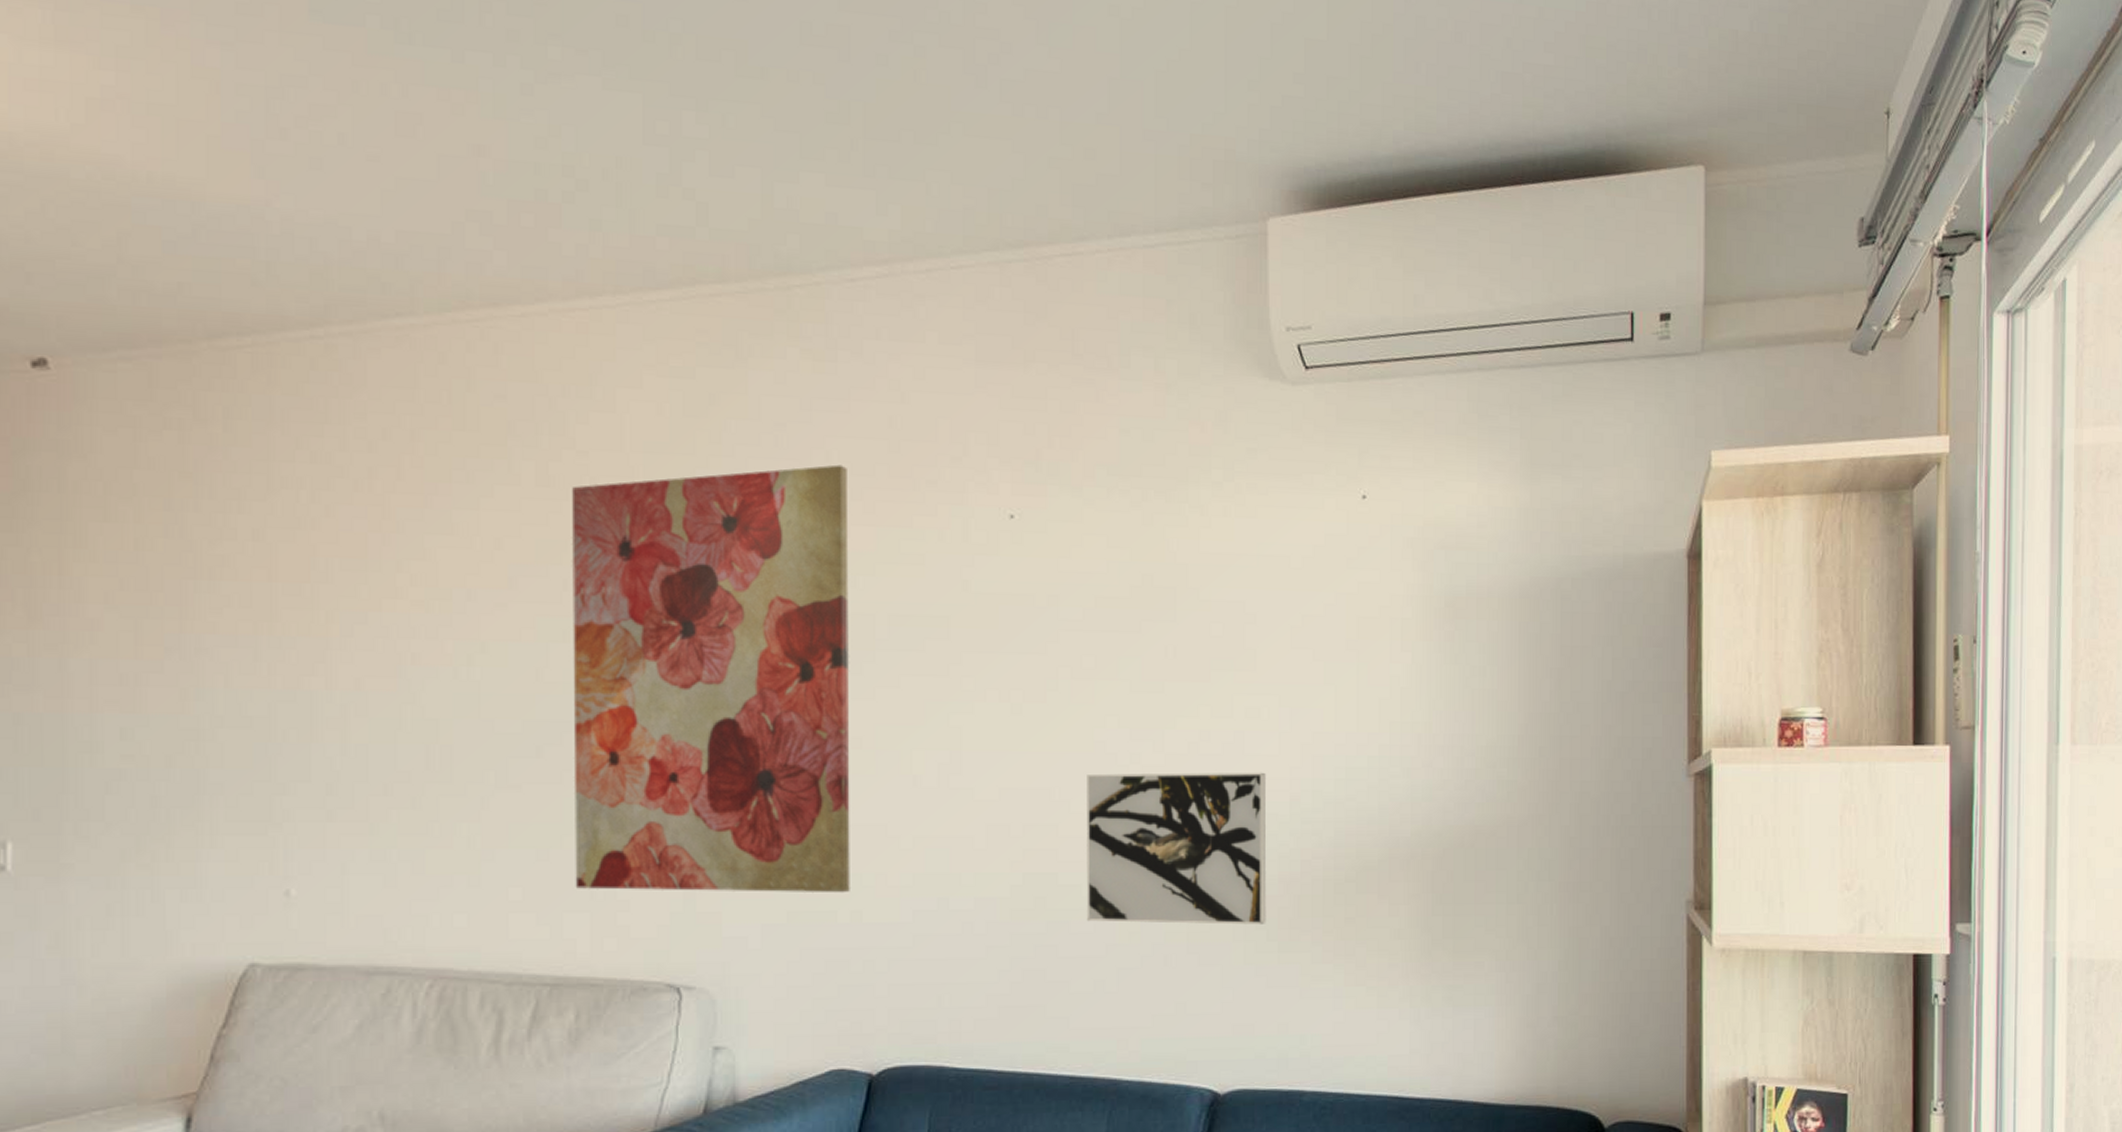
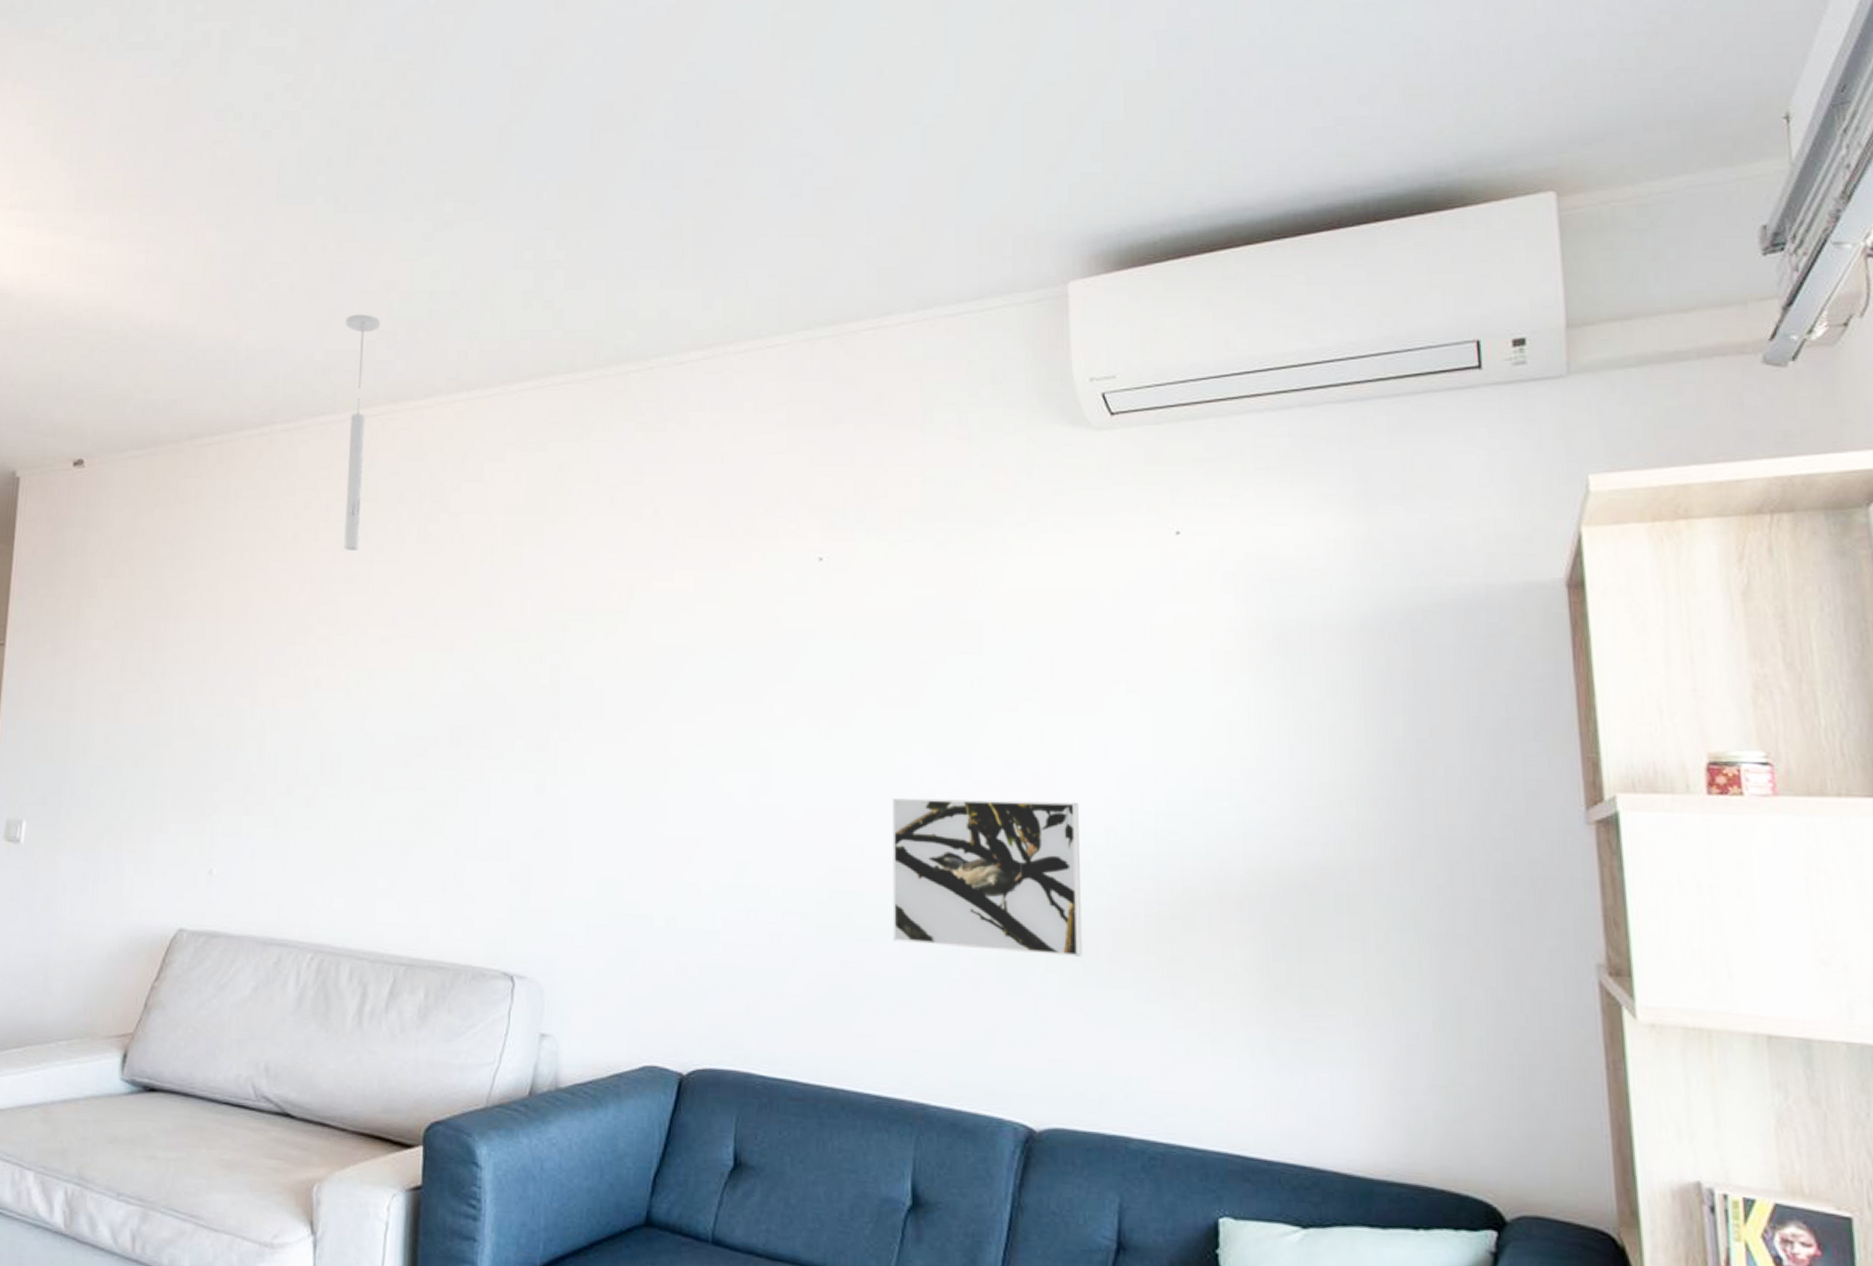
ceiling light: none [421,185,469,493] -> present [343,314,380,550]
wall art: present [572,464,850,893] -> none [430,518,673,899]

